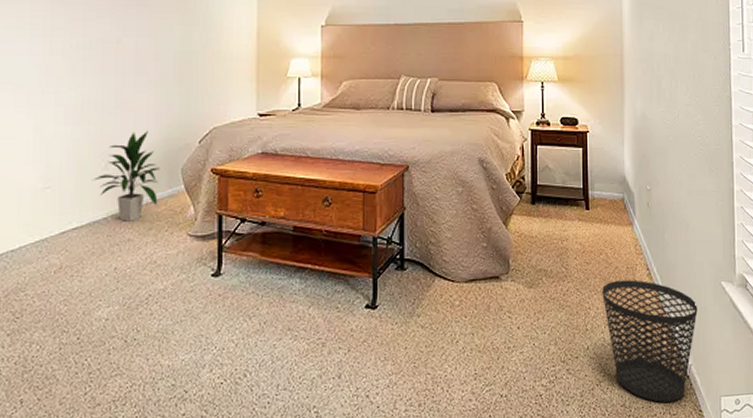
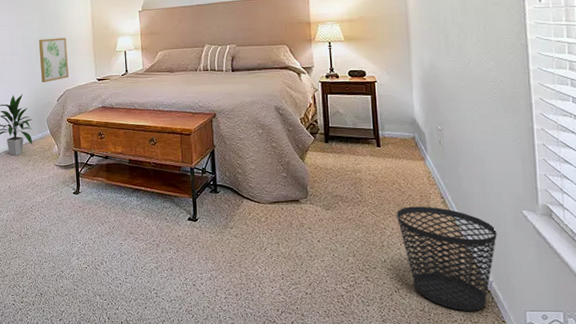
wall art: none [178,53,219,115] -> present [38,37,69,82]

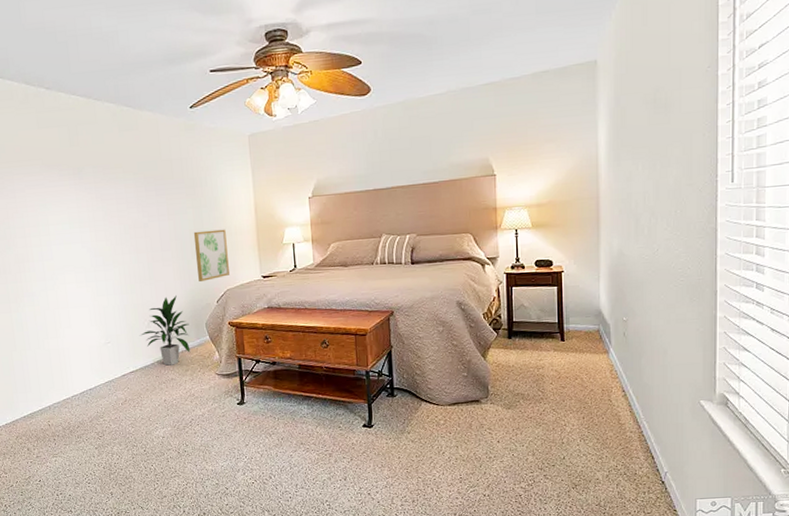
wastebasket: present [397,206,497,311] -> none [578,400,674,503]

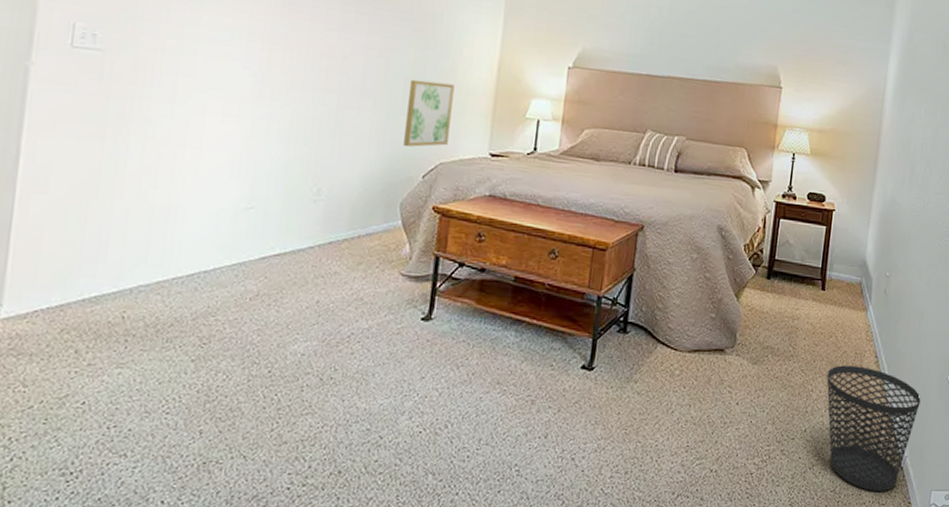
indoor plant: present [139,296,191,366] -> none [300,157,378,254]
wastebasket: none [578,400,674,503] -> present [827,365,921,491]

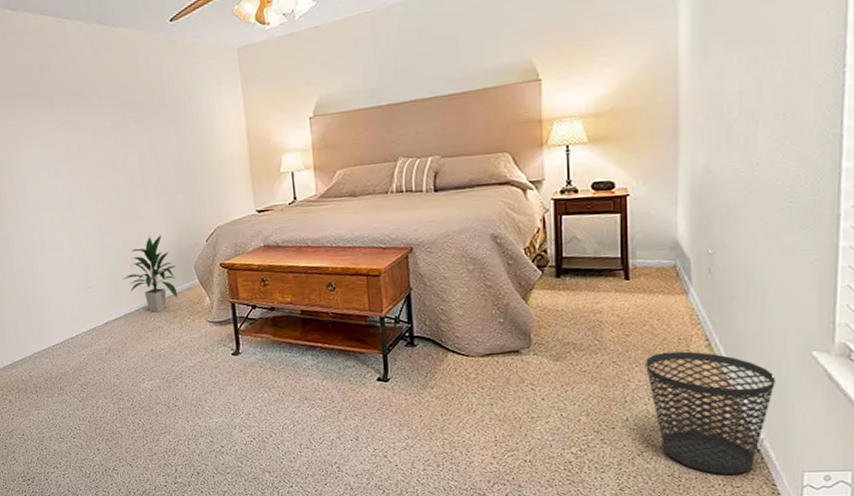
indoor plant: none [300,157,378,254] -> present [121,235,178,312]
wall art: present [404,79,455,147] -> none [177,158,220,218]

